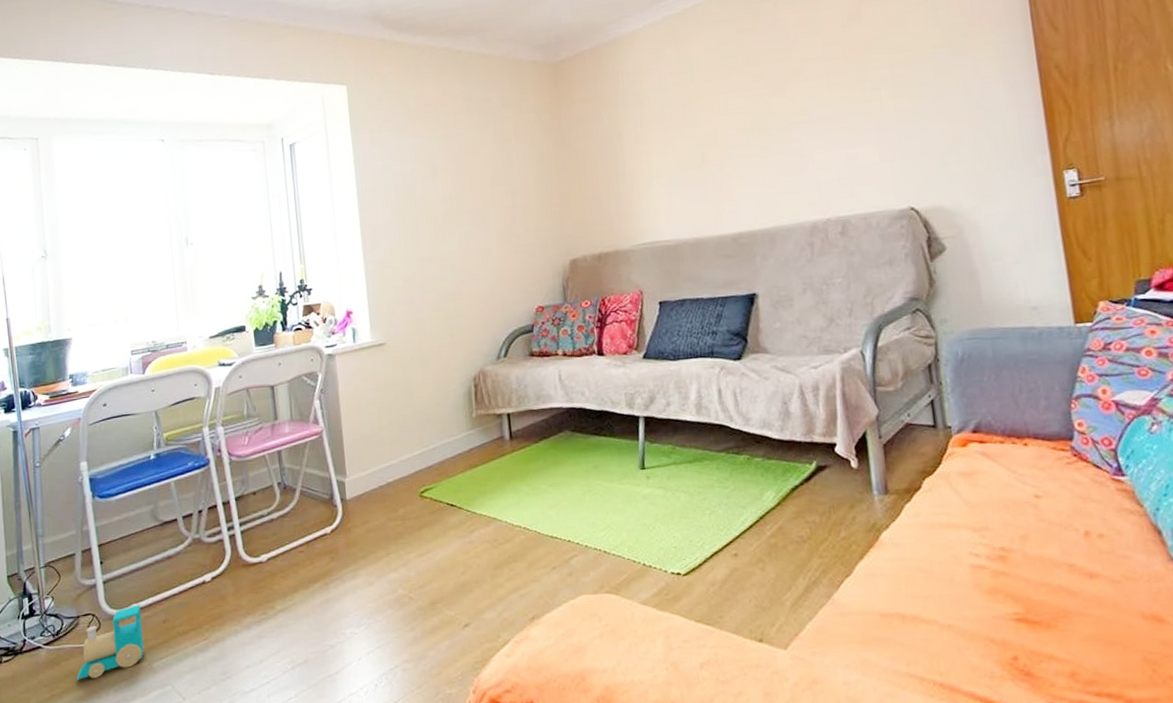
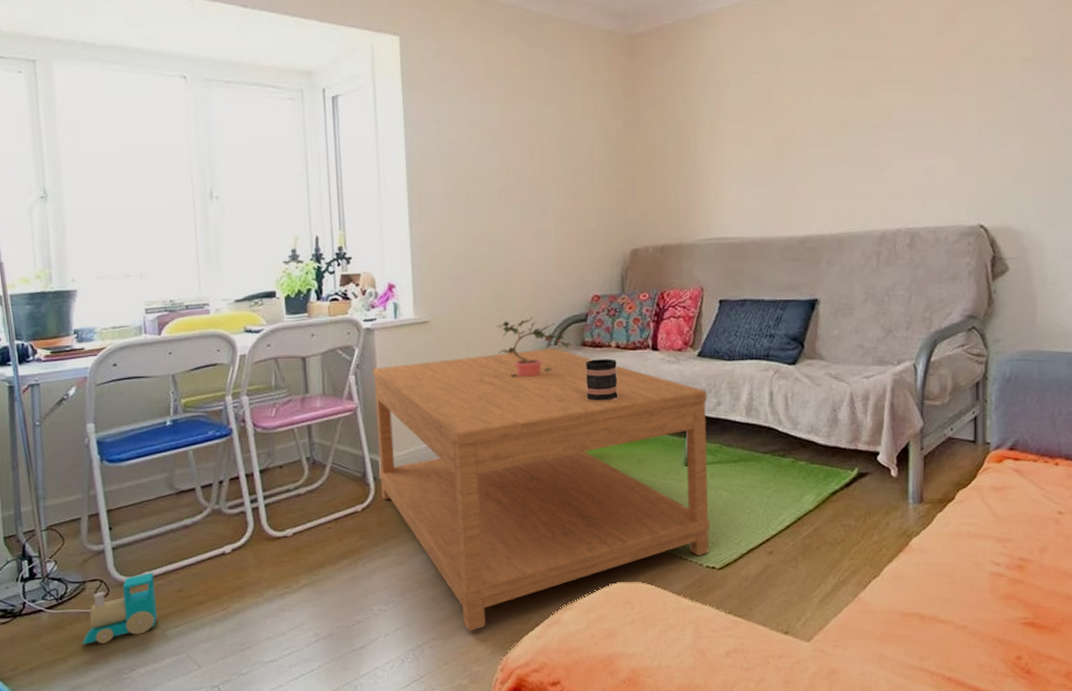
coffee table: none [336,360,673,652] -> present [373,348,710,631]
potted plant: none [447,331,521,392] -> present [496,317,572,377]
mug: none [534,367,569,410] -> present [585,359,618,401]

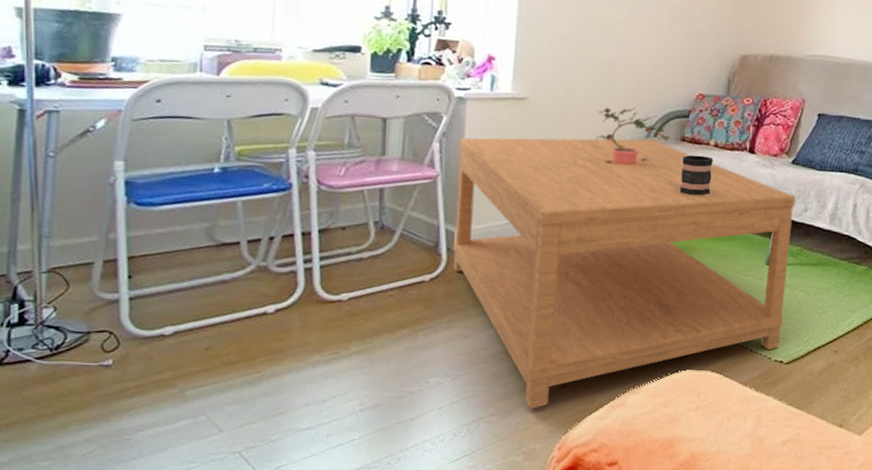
toy train: present [82,572,157,645] -> none [78,327,177,401]

